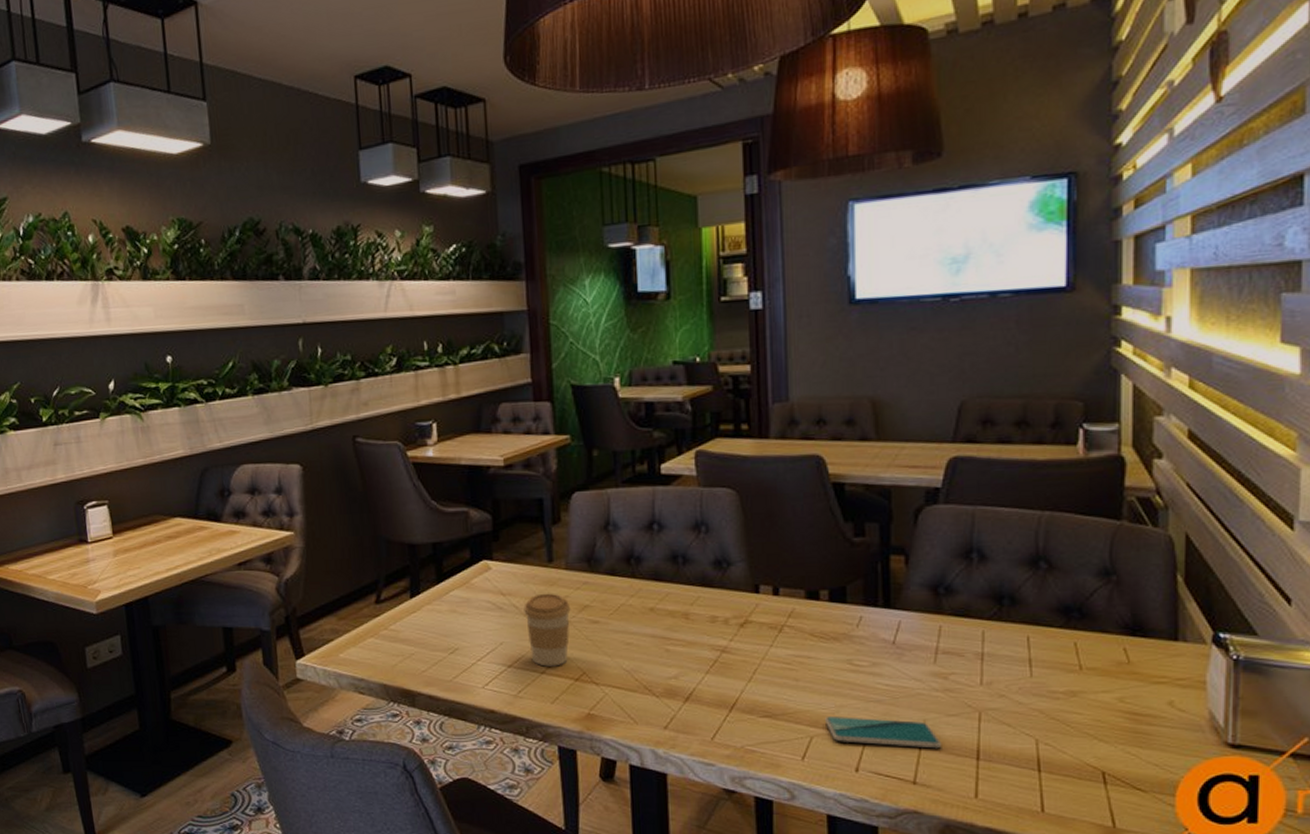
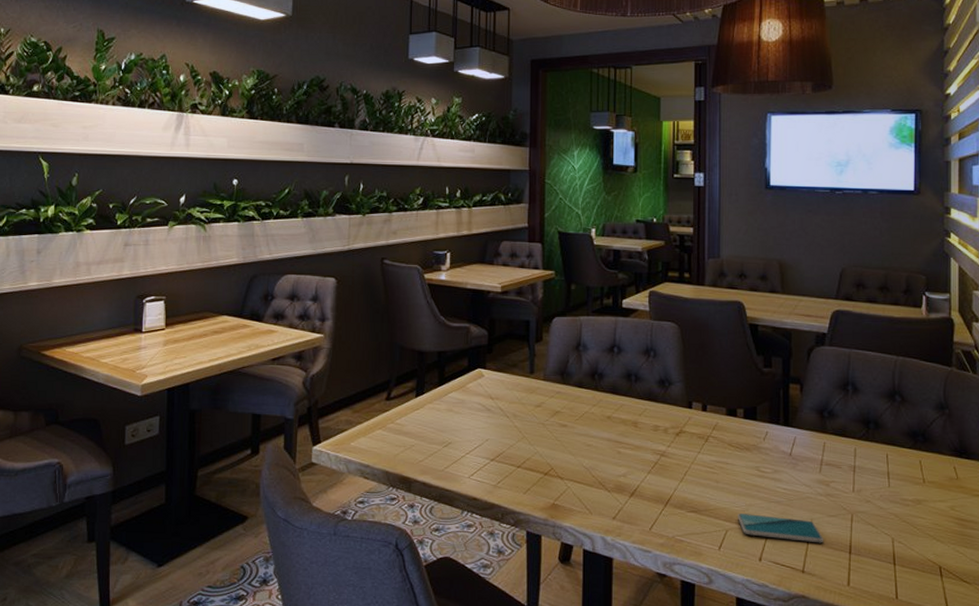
coffee cup: present [524,593,571,667] -> none [507,399,545,462]

